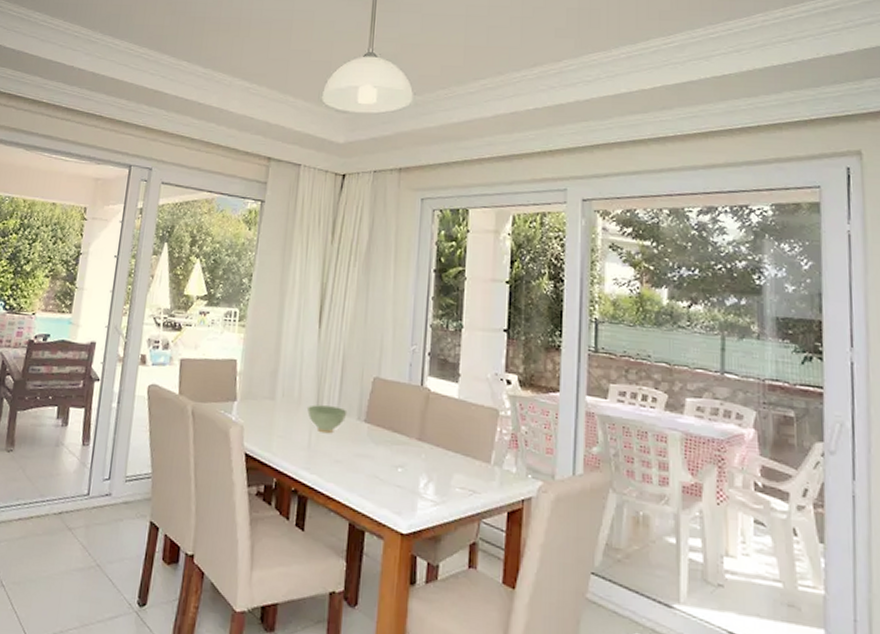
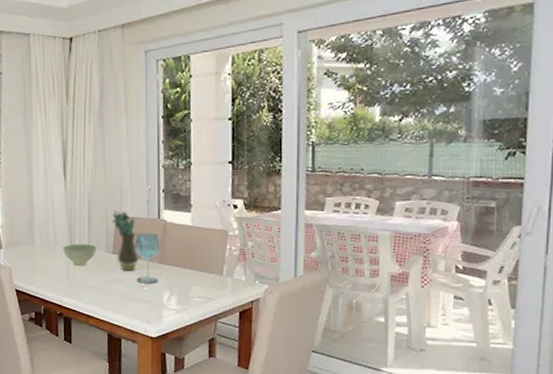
vase: none [369,370,395,446] -> present [113,210,138,271]
wine glass: none [390,400,422,465] -> present [134,232,162,283]

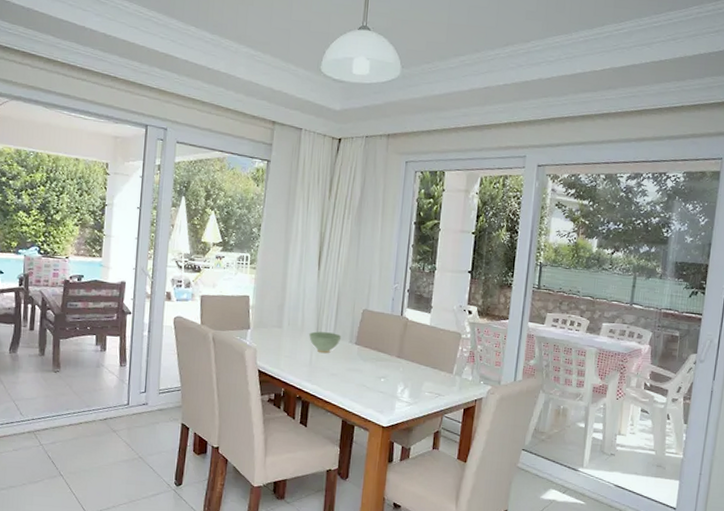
vase: present [113,210,138,271] -> none [359,304,380,362]
wine glass: present [134,232,162,283] -> none [375,327,401,376]

